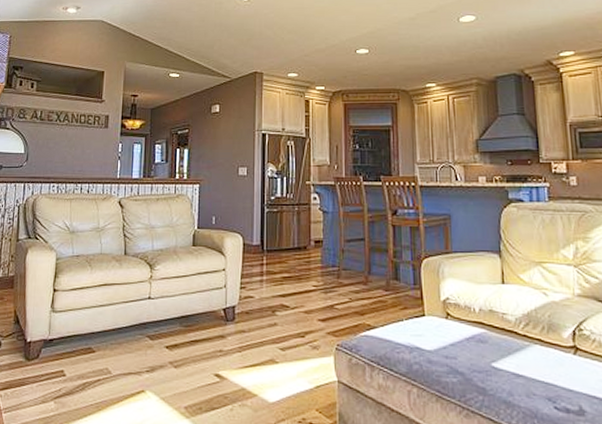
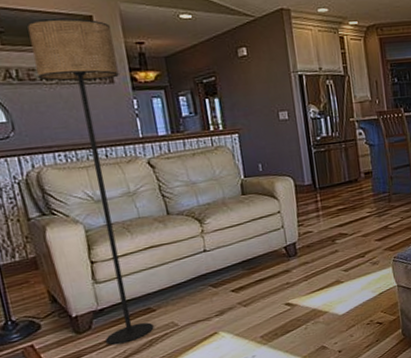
floor lamp: none [46,73,115,381] -> present [27,18,154,345]

